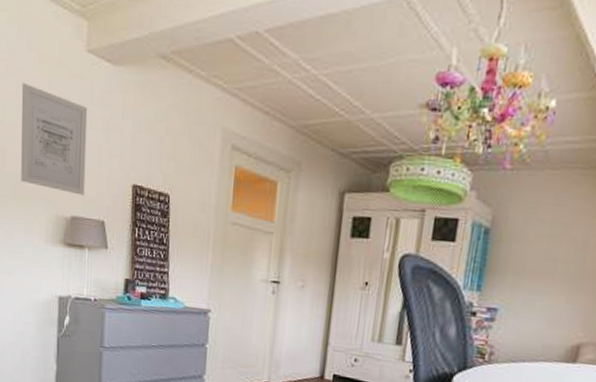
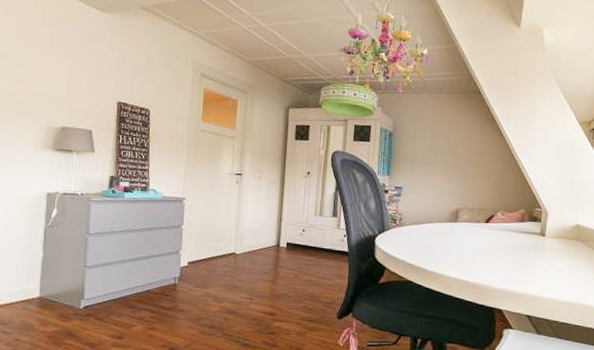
wall art: present [21,82,88,196] -> none [14,21,79,110]

